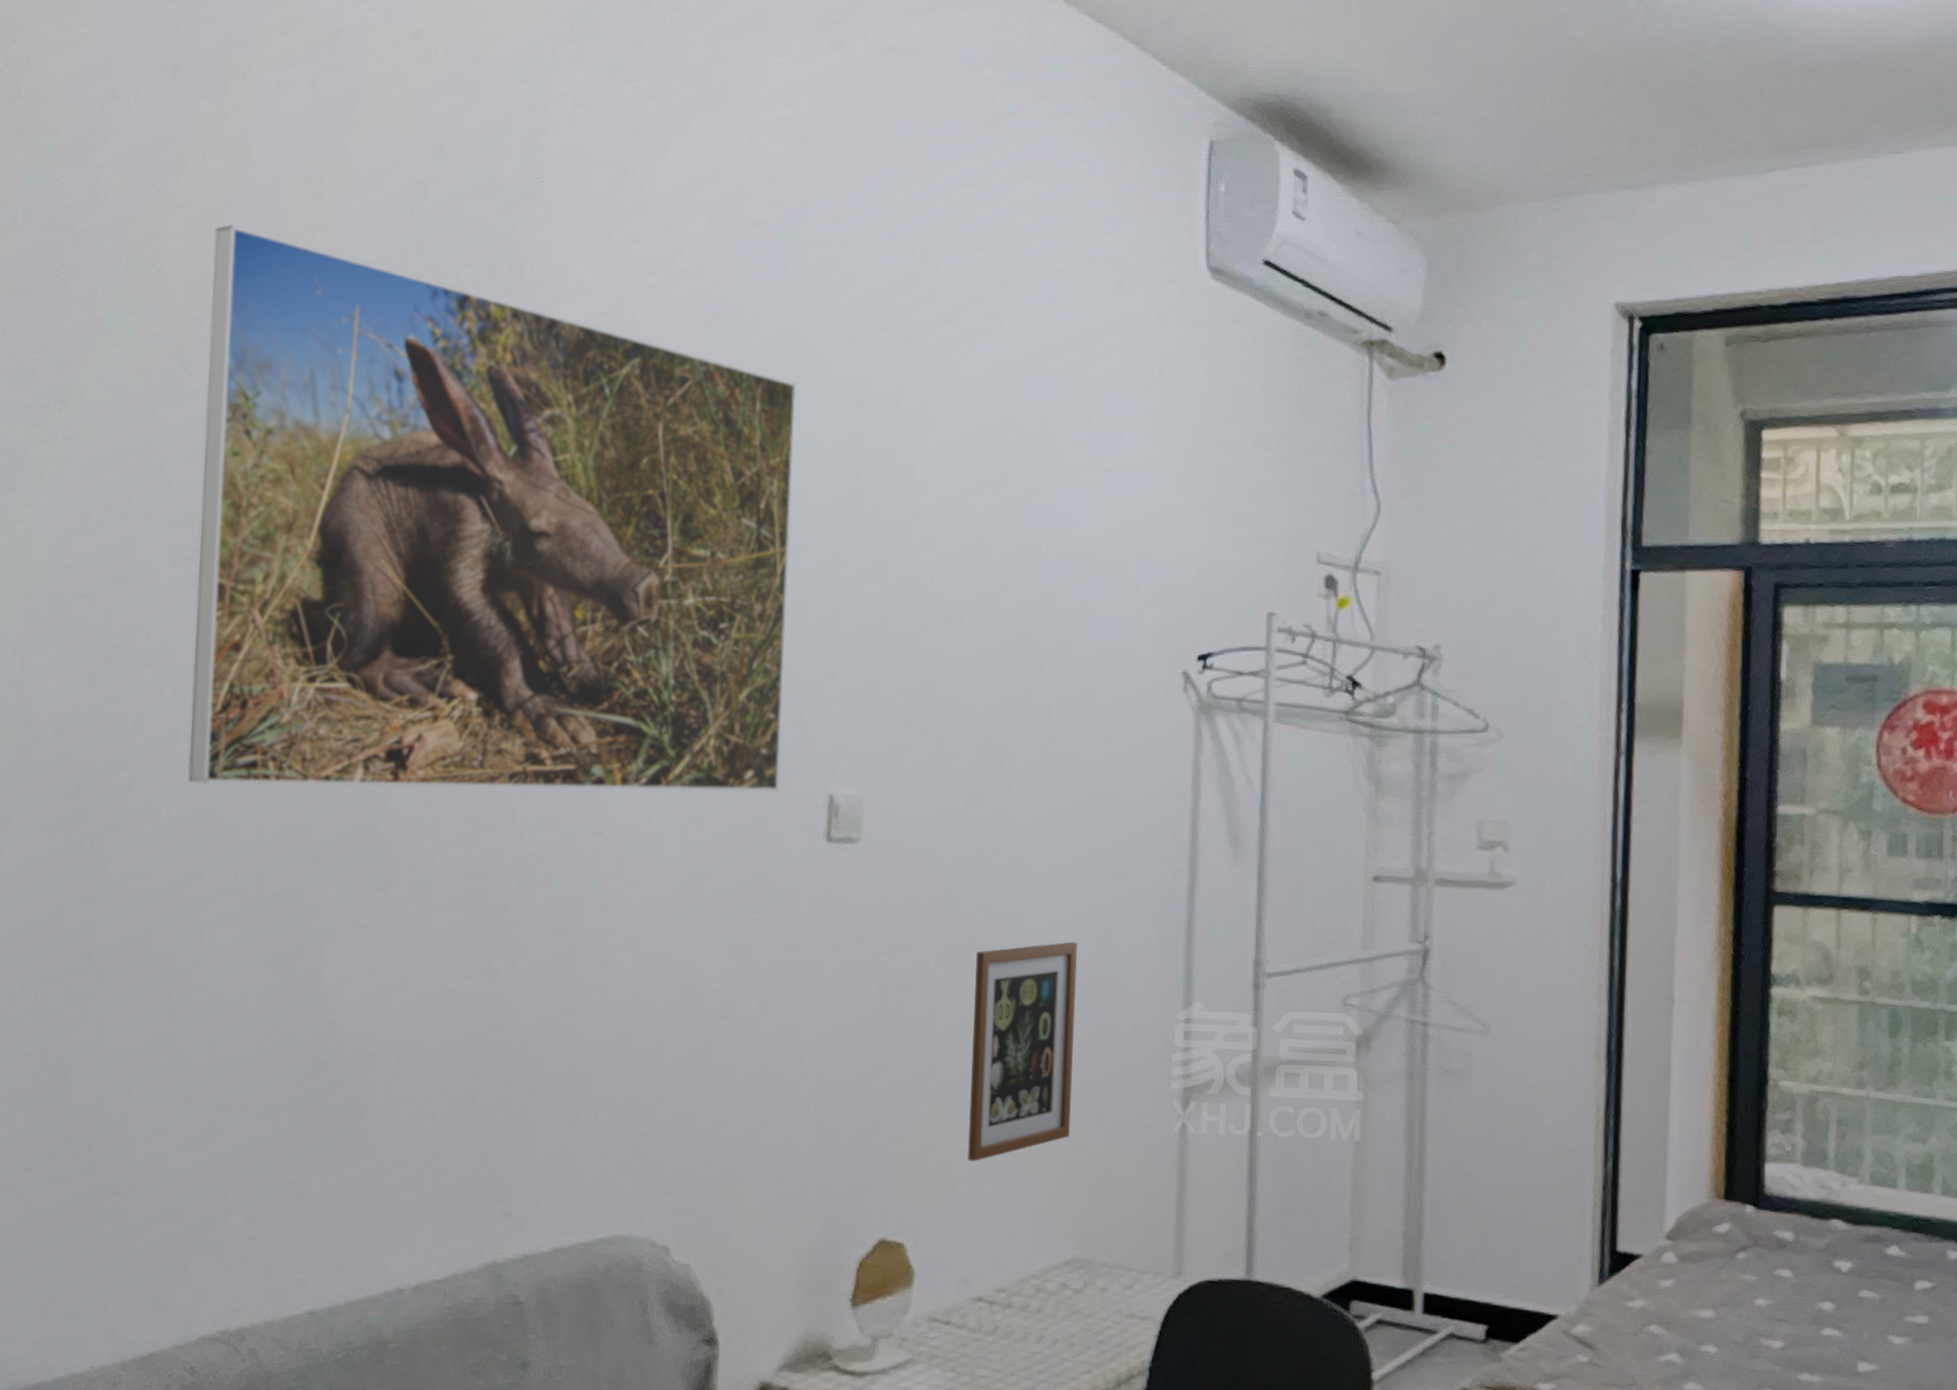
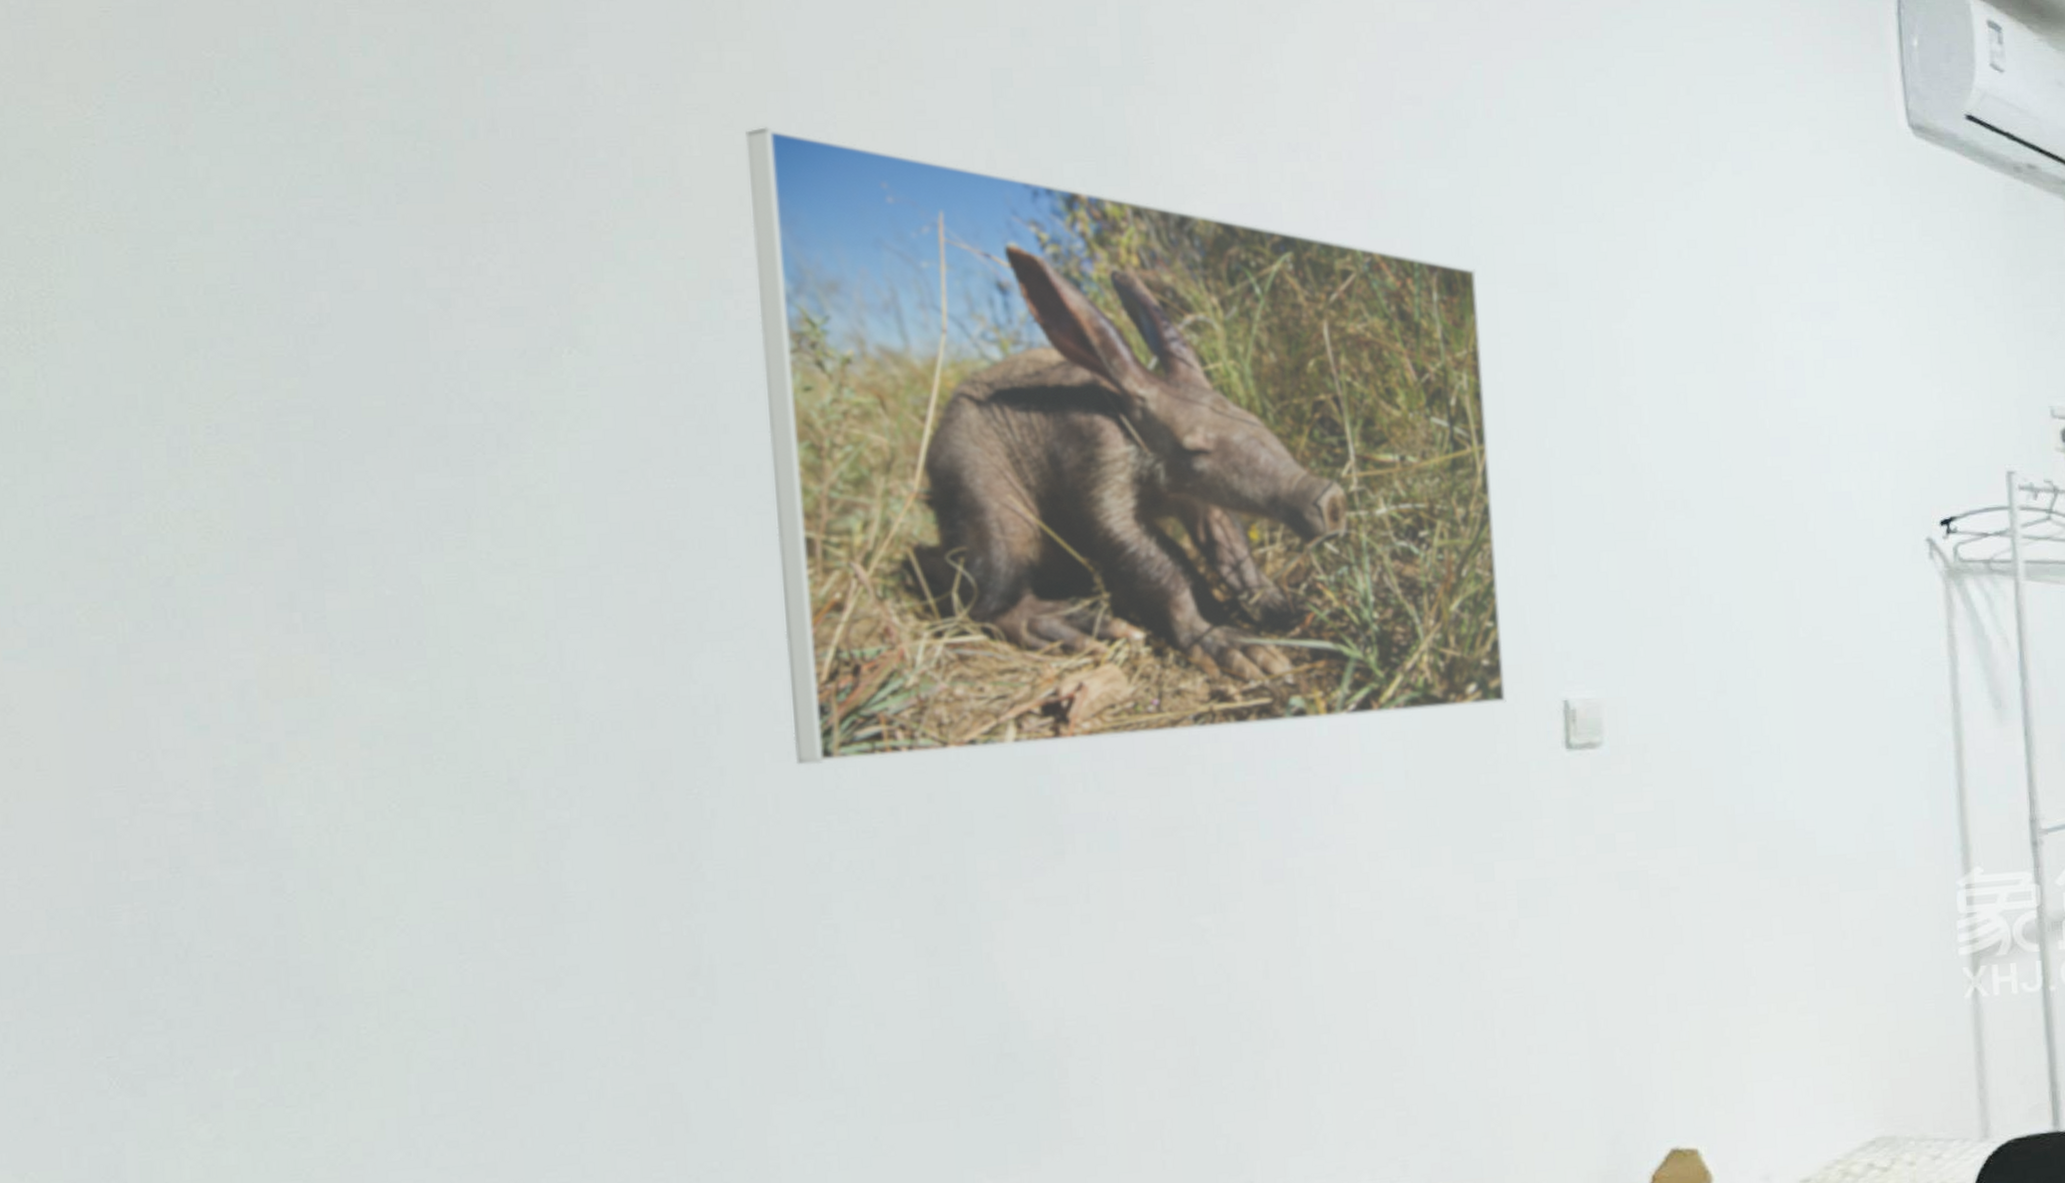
picture frame: present [967,941,1077,1162] -> none [1742,821,1860,1057]

